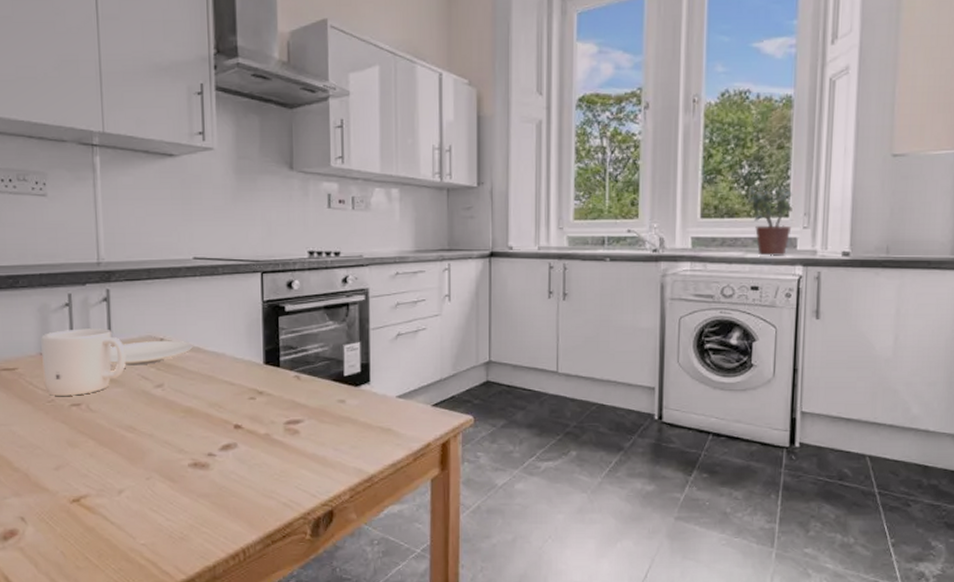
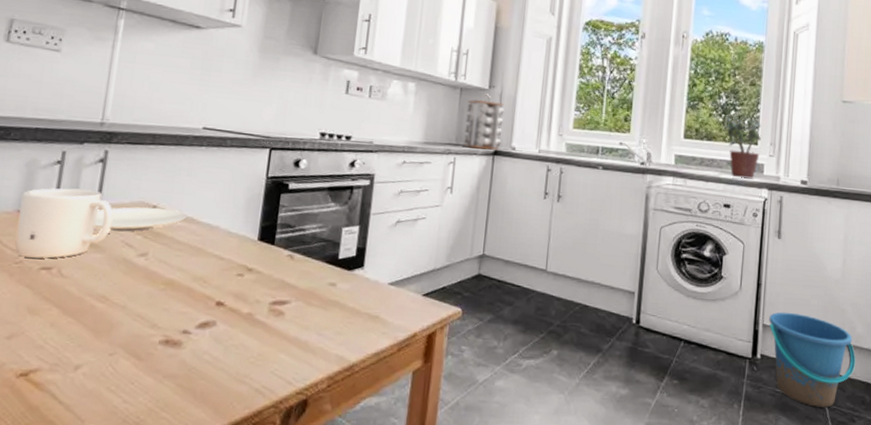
spice rack: none [454,192,497,253] -> present [461,93,504,151]
bucket: none [808,397,910,493] -> present [769,312,856,407]

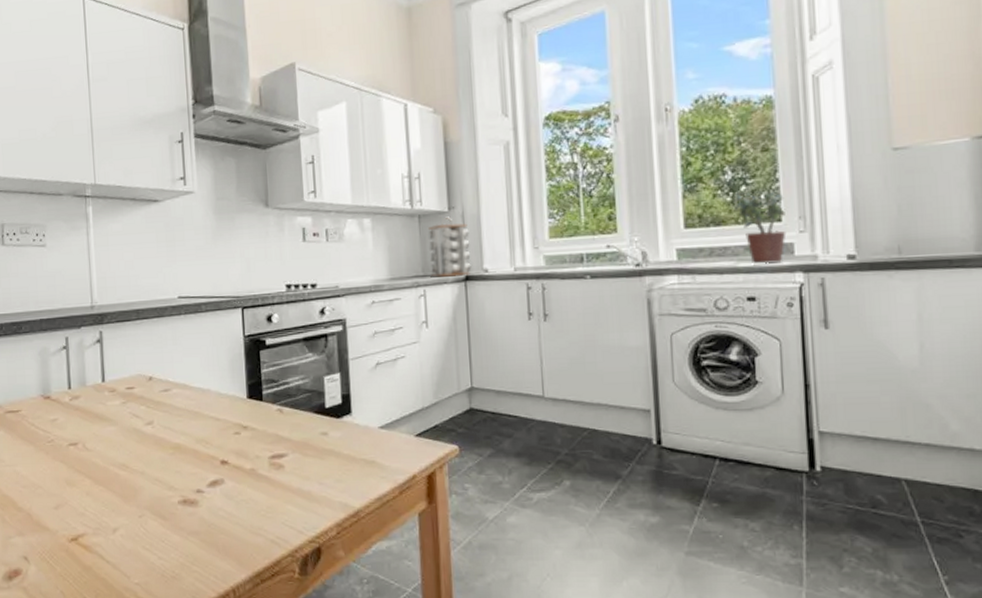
mug: present [15,188,114,259] -> none [41,369,119,436]
plate: present [94,207,187,232] -> none [103,378,180,404]
bucket: present [769,312,856,407] -> none [826,414,954,523]

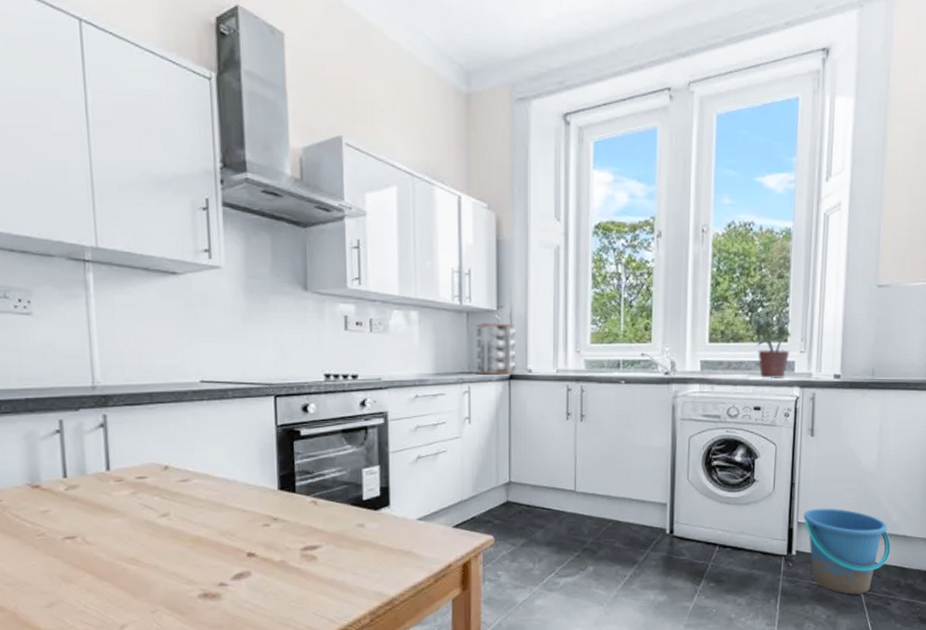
bucket: none [826,414,954,523] -> present [803,508,891,595]

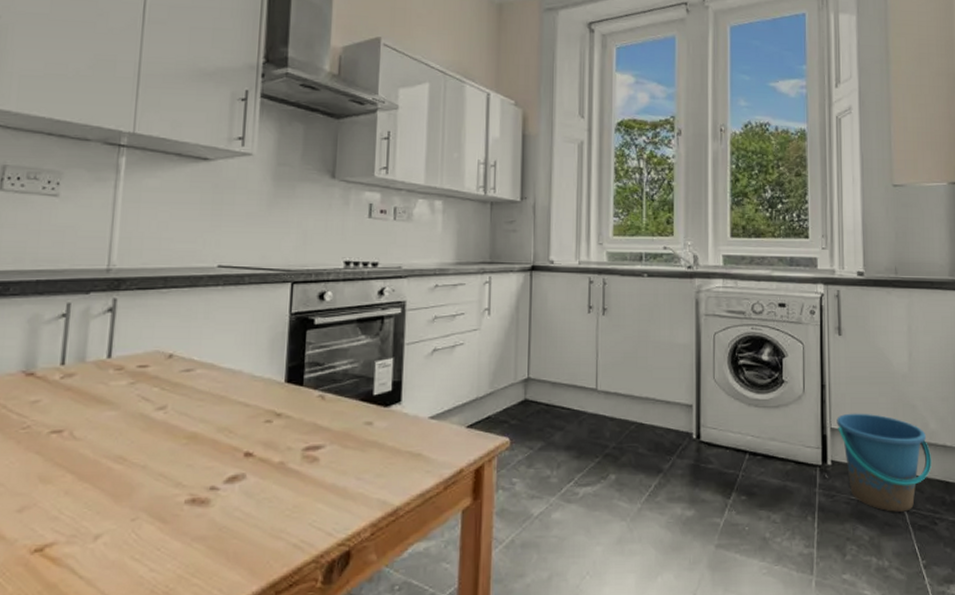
spice rack: present [474,315,516,376] -> none [496,206,539,267]
potted plant: present [751,312,792,378] -> none [771,208,812,275]

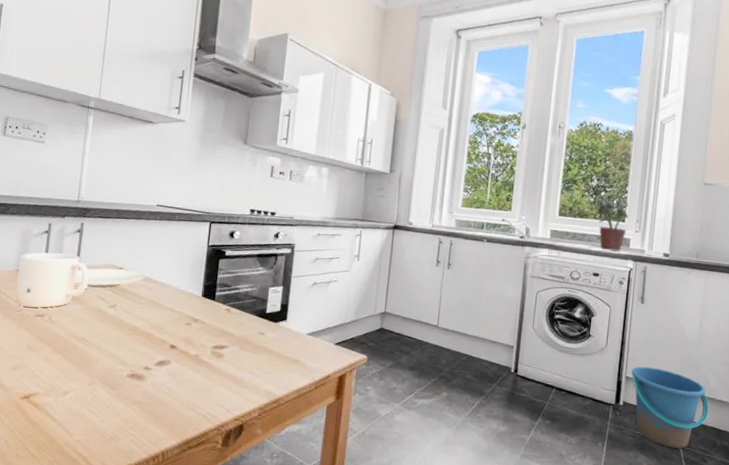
mug: none [21,342,127,421] -> present [16,252,90,308]
plate: none [106,355,206,385] -> present [75,268,146,288]
potted plant: none [771,208,812,275] -> present [595,195,629,252]

